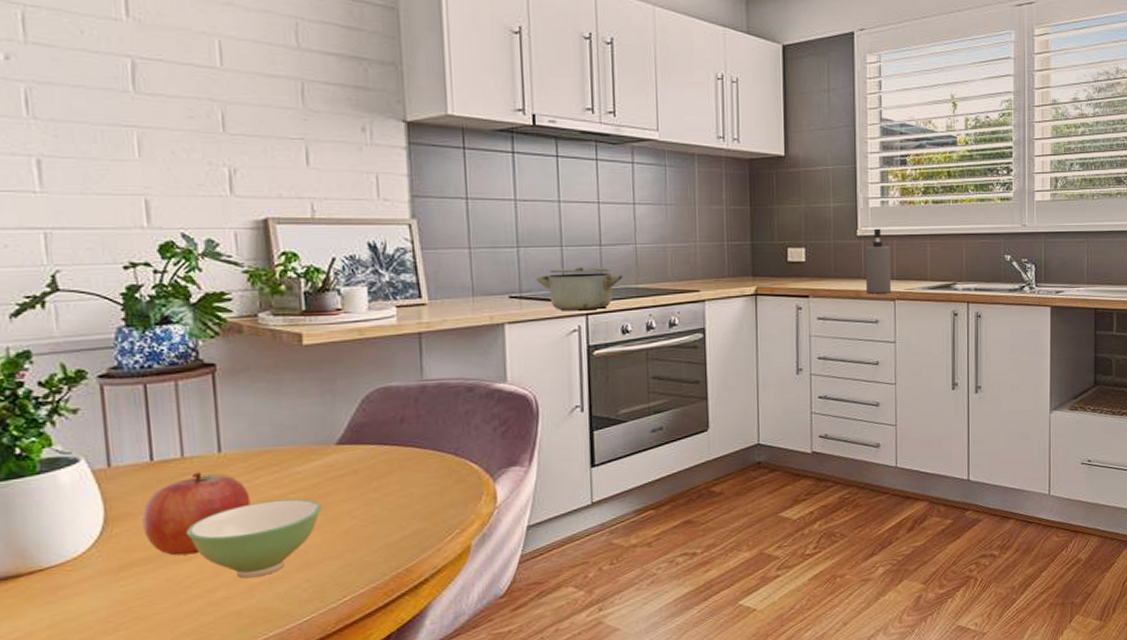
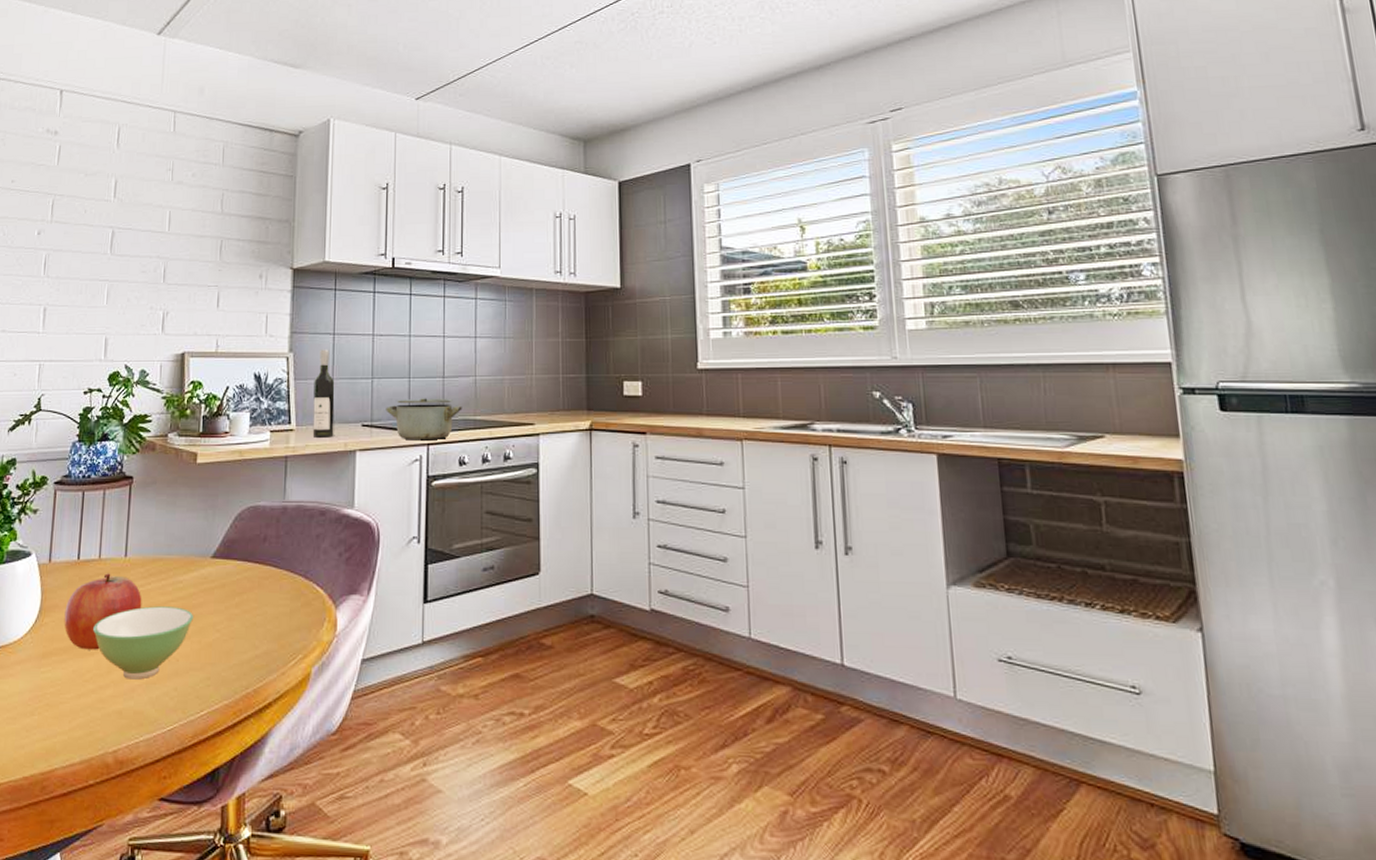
bottle: none [446,215,476,312] -> present [312,349,335,438]
soap dispenser: present [860,228,892,294] -> none [701,361,738,432]

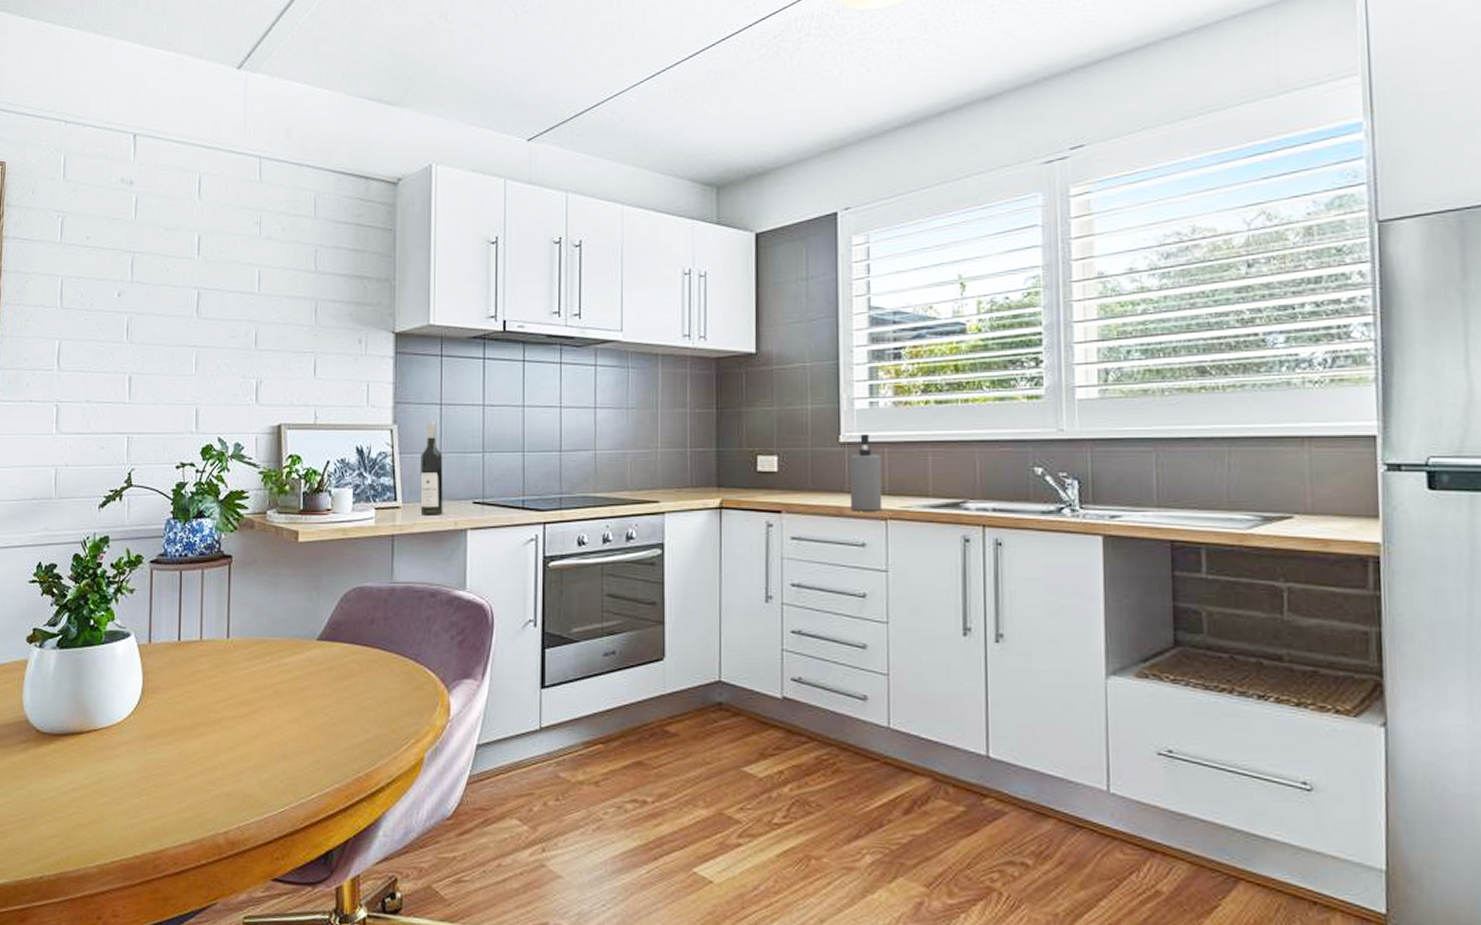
fruit: present [64,573,142,650] -> none [167,655,247,732]
bowl: present [93,606,193,680] -> none [198,688,300,762]
saucepan: present [386,398,462,439] -> none [498,474,581,518]
soap dispenser: none [701,361,738,432] -> present [844,433,883,511]

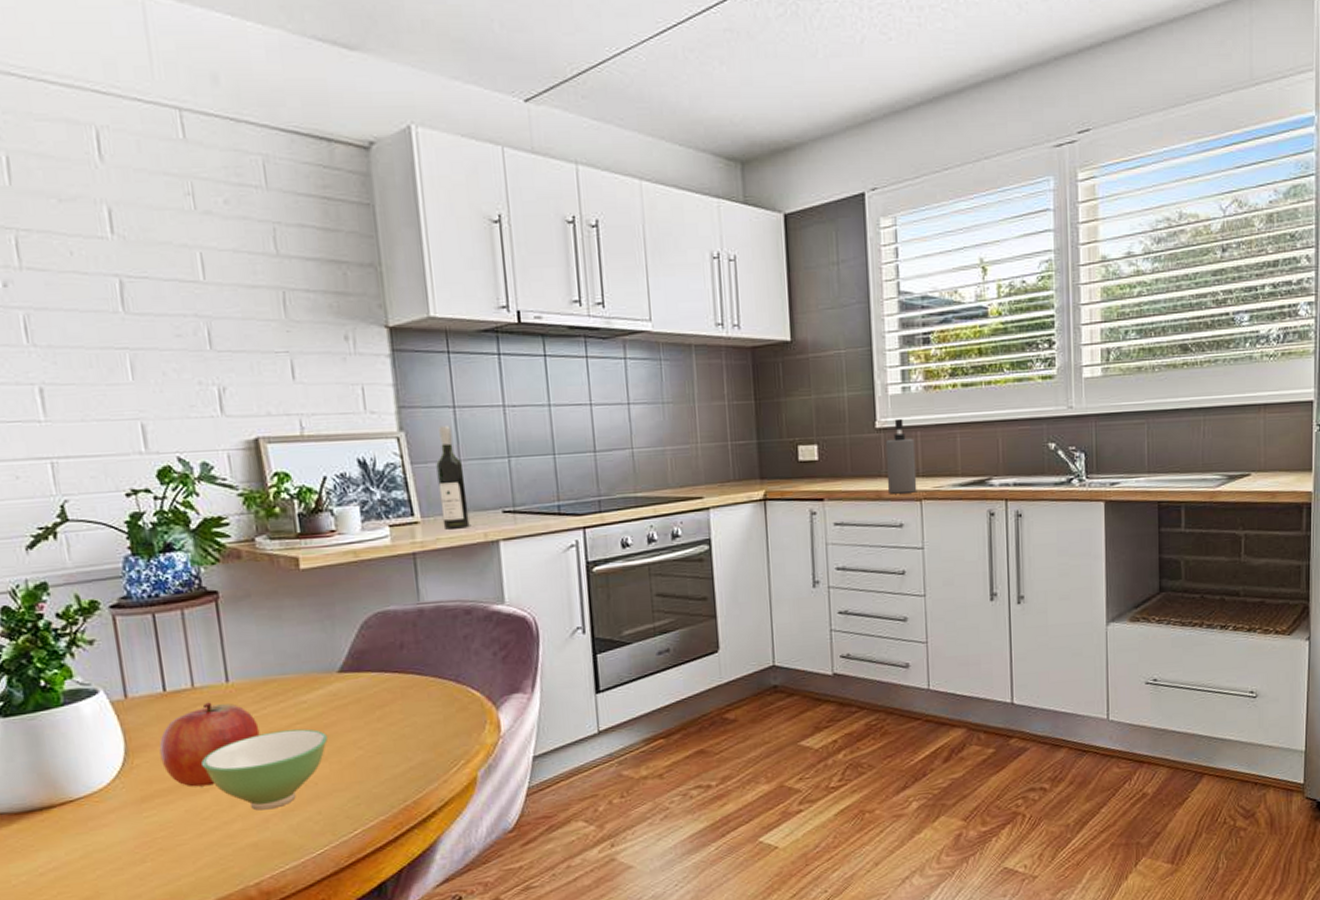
fruit: none [167,655,247,732] -> present [159,702,260,787]
bowl: none [198,688,300,762] -> present [201,728,328,811]

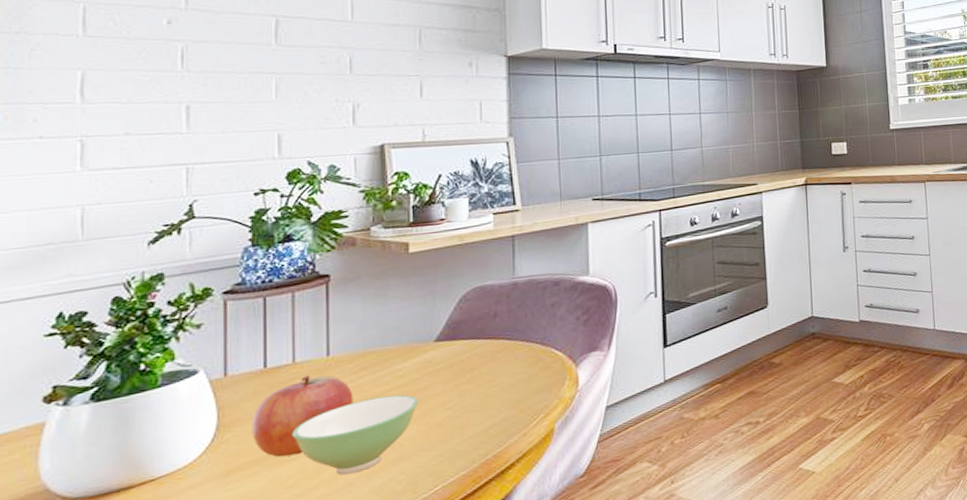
bottle: present [436,425,470,530] -> none [538,132,564,215]
soap dispenser: present [879,418,917,494] -> none [893,122,922,178]

